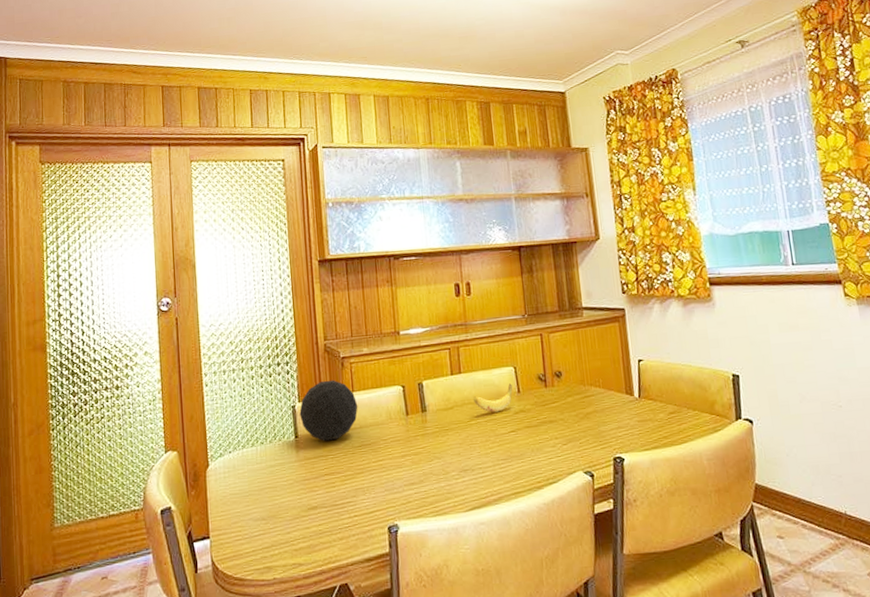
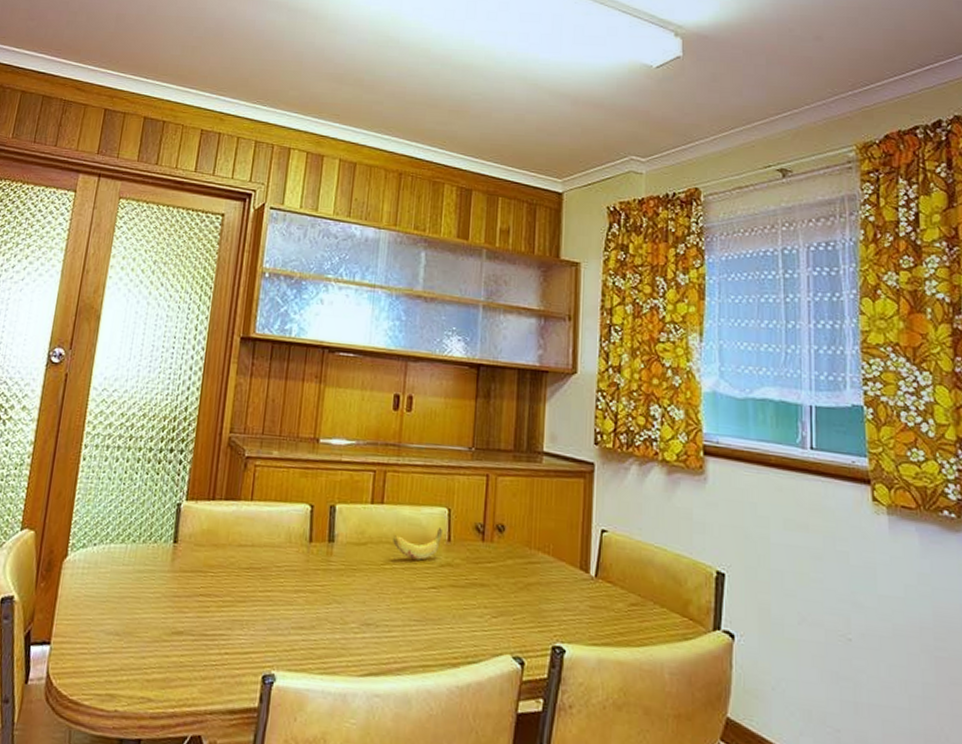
decorative orb: present [299,379,358,441] -> none [184,480,255,555]

